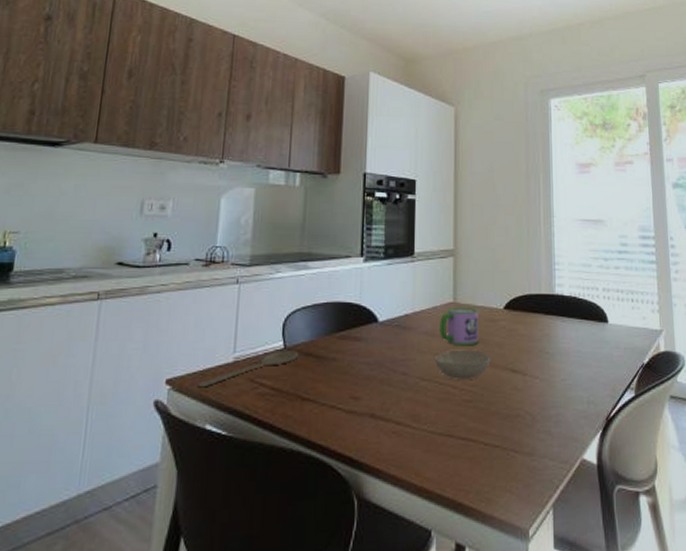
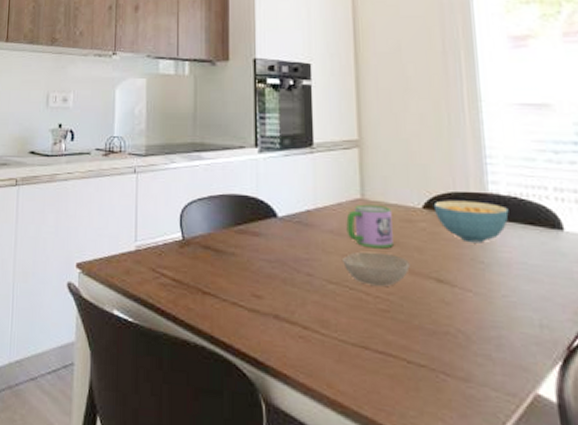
wooden spoon: present [198,351,299,388] -> none [104,242,197,274]
cereal bowl: none [512,301,570,337] -> present [433,200,509,243]

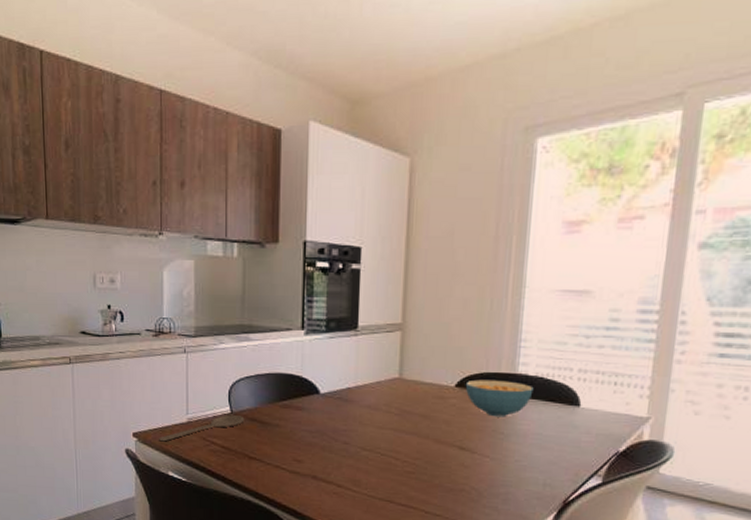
wooden spoon: none [104,242,197,274] -> present [159,415,245,442]
bowl: present [343,251,410,286] -> none [377,424,437,453]
mug: present [346,204,393,249] -> none [383,382,426,422]

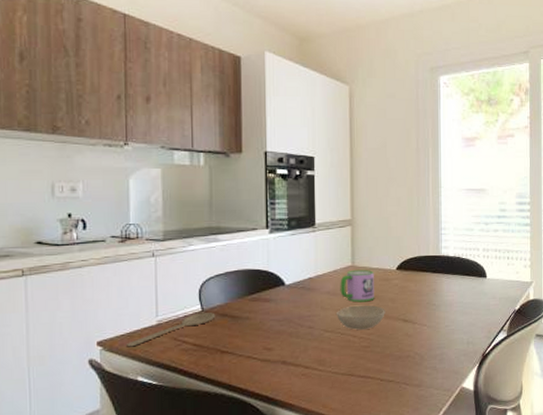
bowl: none [377,424,437,453] -> present [337,305,385,330]
mug: none [383,382,426,422] -> present [340,269,374,303]
cereal bowl: present [465,379,534,417] -> none [404,261,454,292]

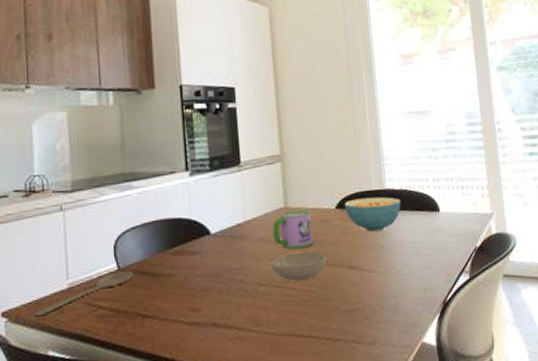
cereal bowl: none [404,261,454,292] -> present [344,197,401,232]

